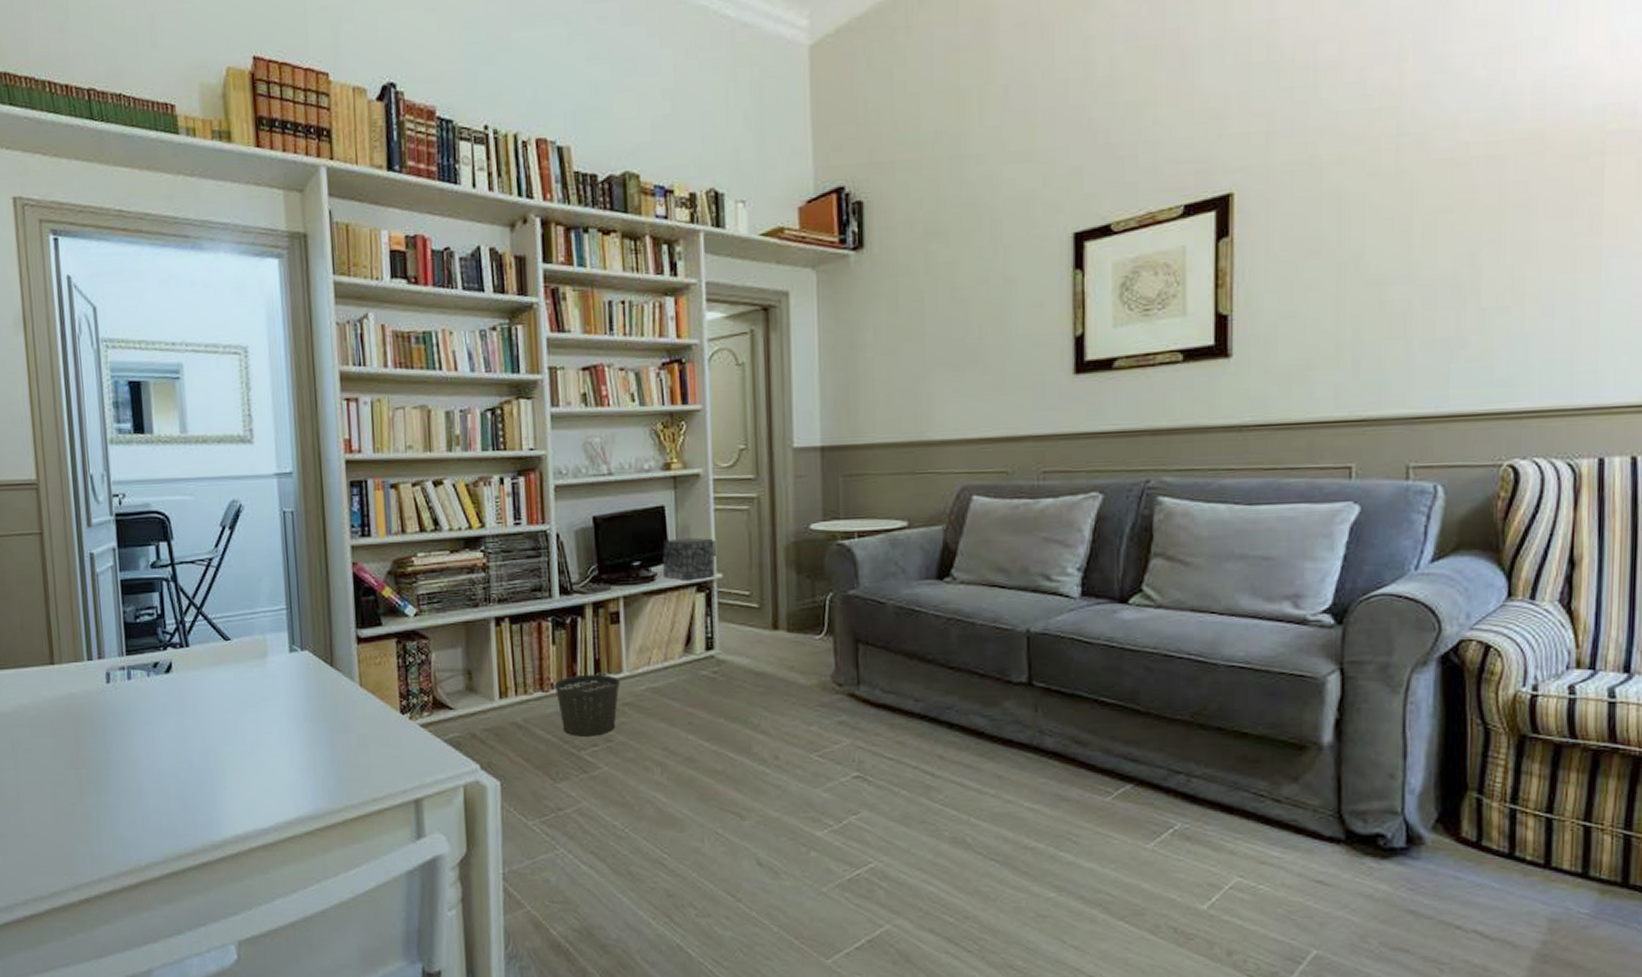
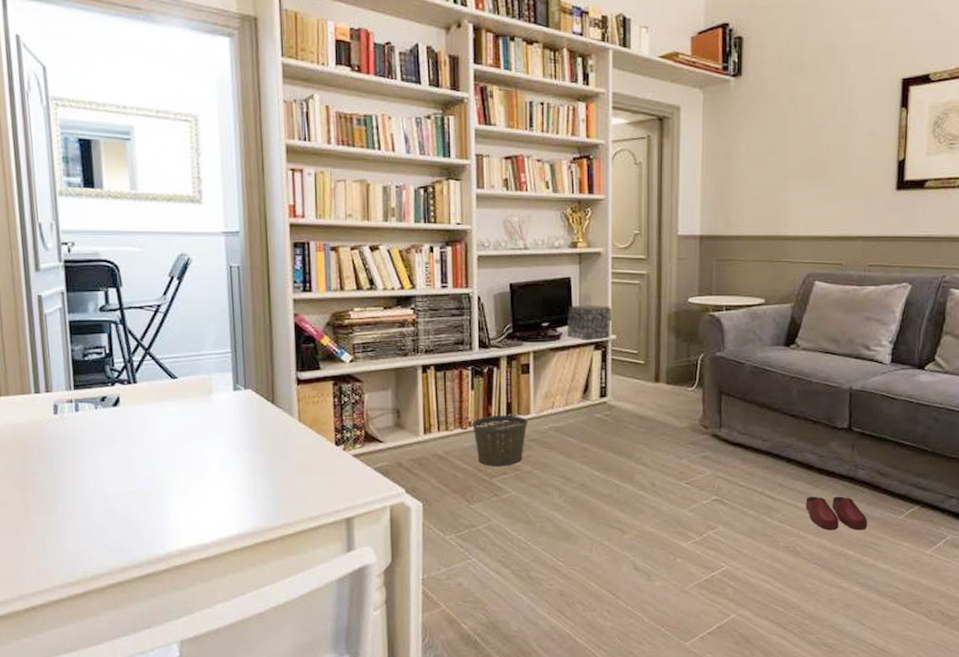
slippers: none [976,771,1061,817] -> present [805,496,867,530]

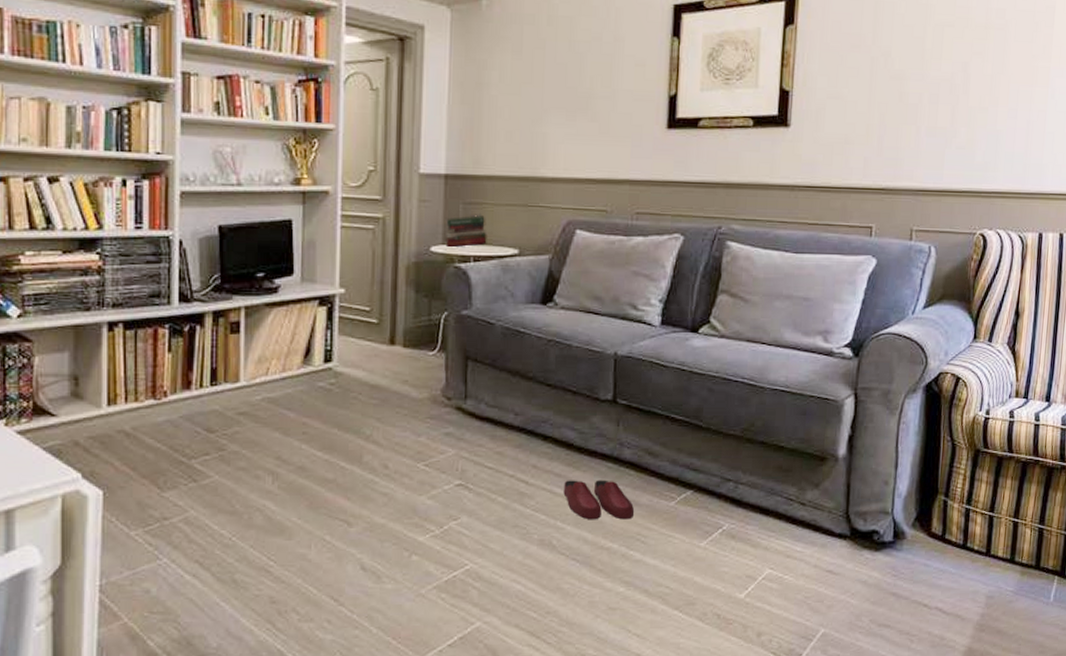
basket: present [472,415,529,466] -> none [167,382,237,445]
decorative box: present [568,304,610,340] -> none [287,252,339,294]
books: none [700,270,736,299] -> present [445,215,486,248]

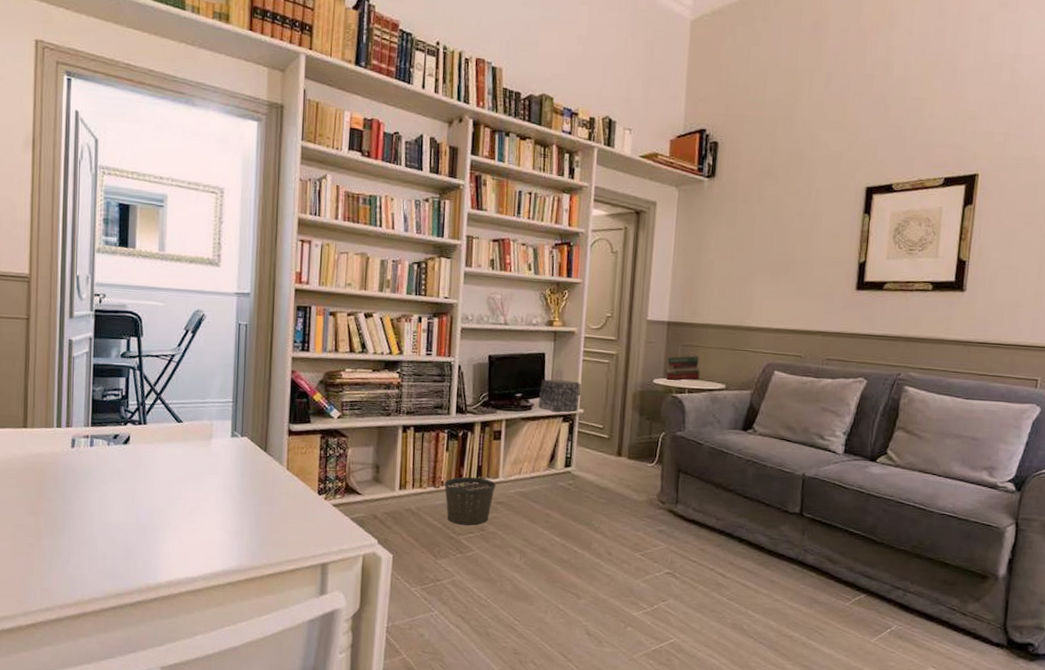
basket: none [167,382,237,445] -> present [444,476,497,526]
decorative box: none [287,252,339,294] -> present [539,379,580,413]
slippers: present [563,480,634,520] -> none [754,576,814,614]

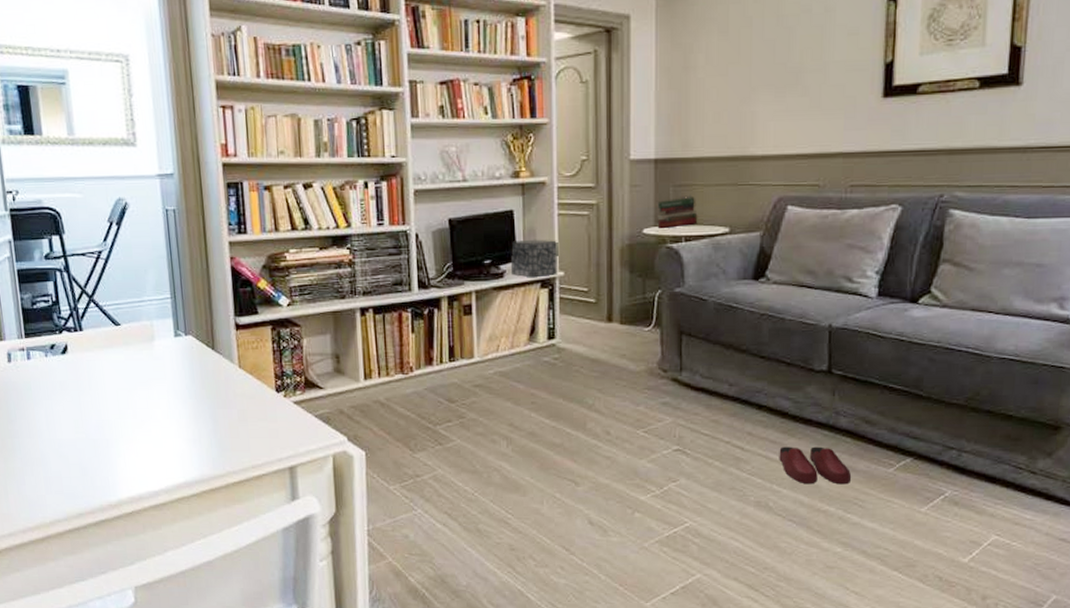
basket: present [444,476,497,526] -> none [413,359,473,413]
slippers: none [754,576,814,614] -> present [779,446,851,485]

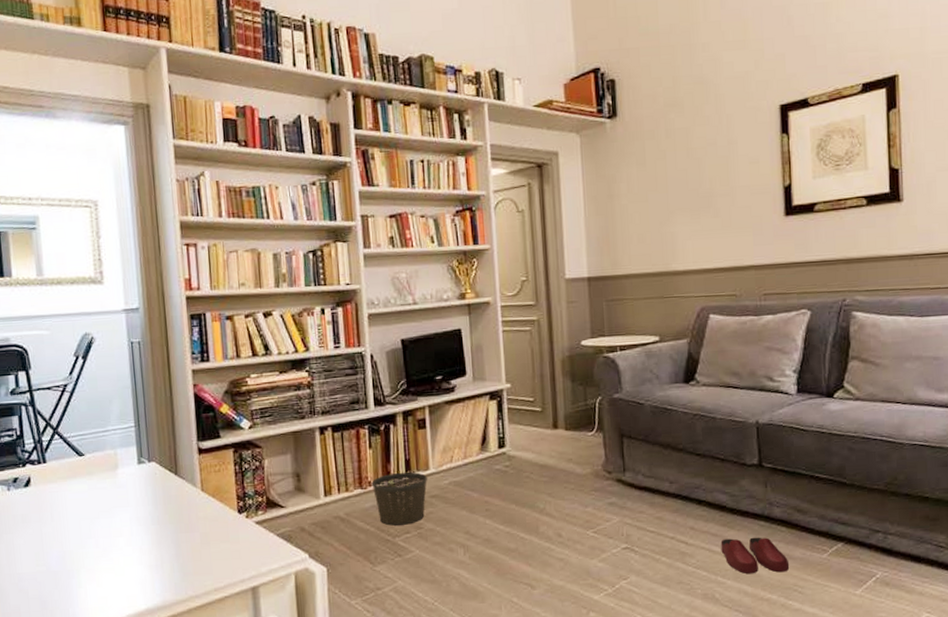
basket: none [413,359,473,413] -> present [371,472,428,526]
decorative box: present [511,239,558,278] -> none [460,354,505,391]
books: present [656,197,696,229] -> none [591,310,629,341]

